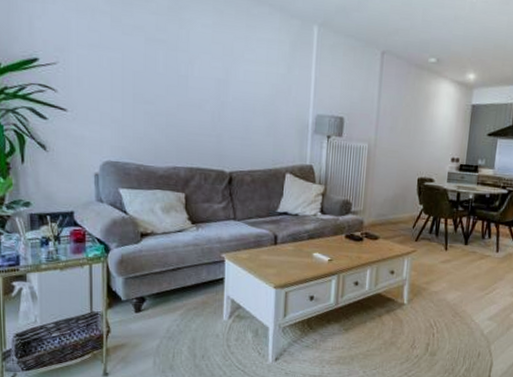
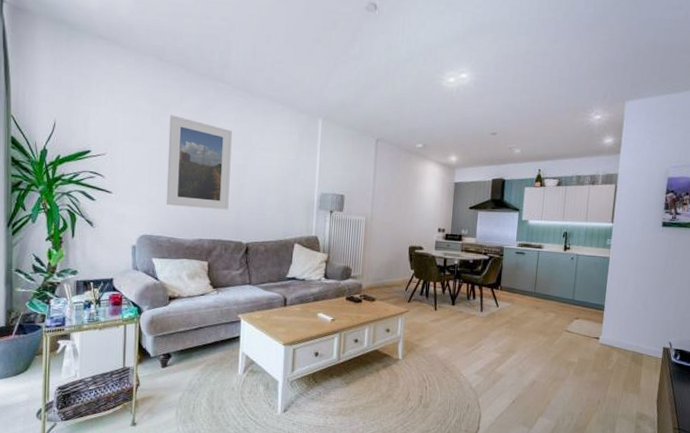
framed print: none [133,16,210,133] -> present [166,115,232,210]

